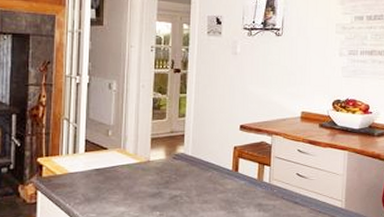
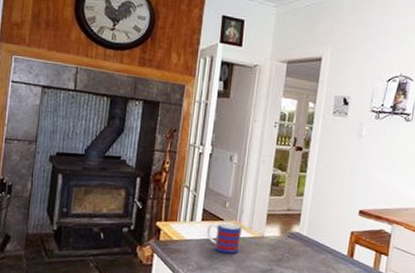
mug: none [91,151,127,182] -> present [206,222,242,254]

